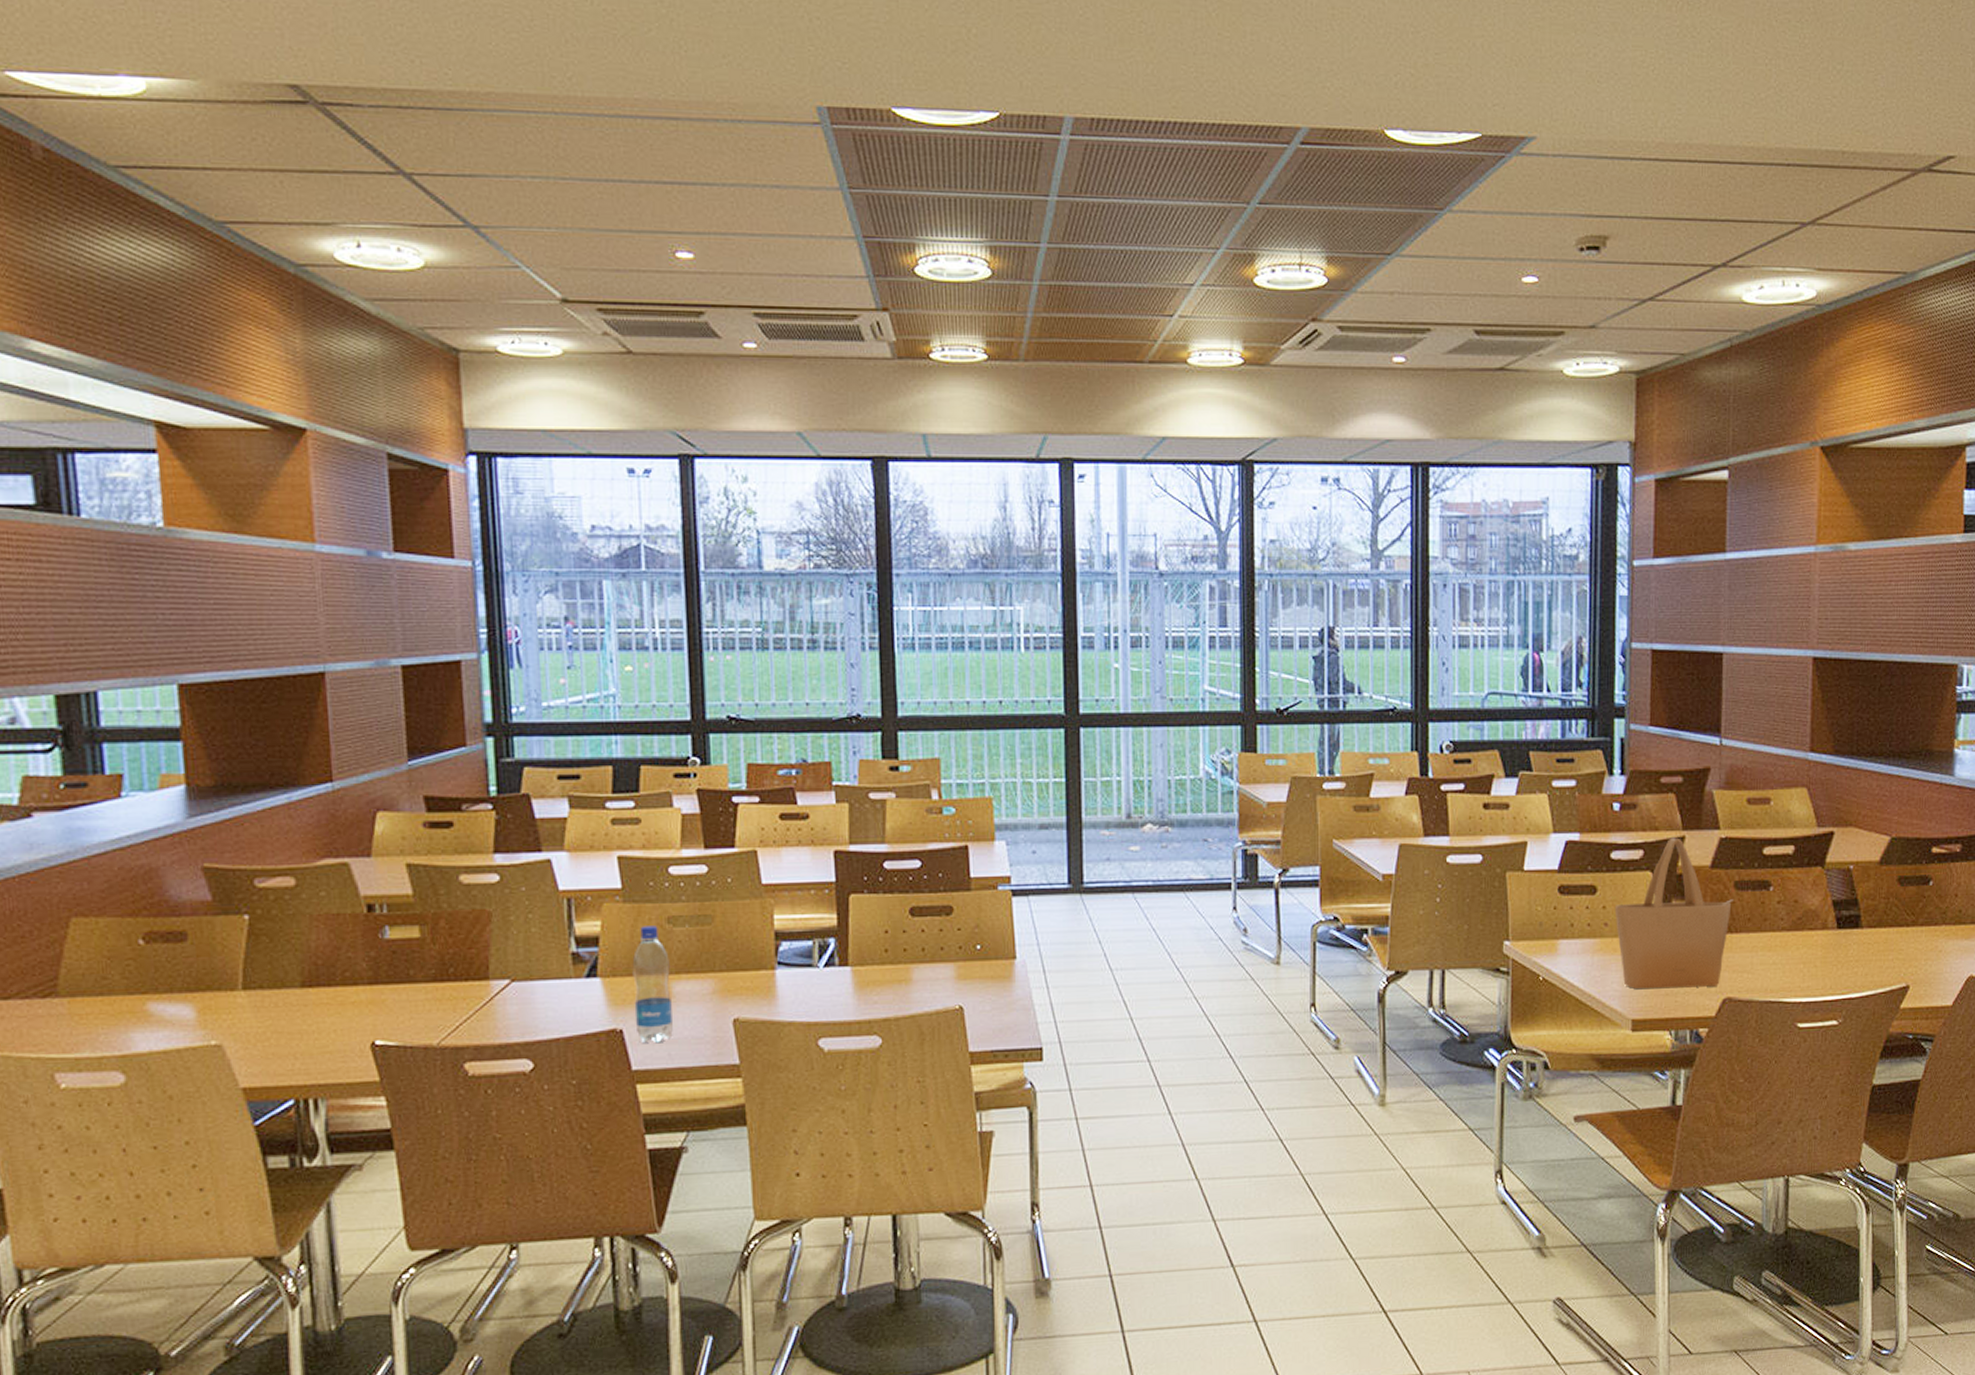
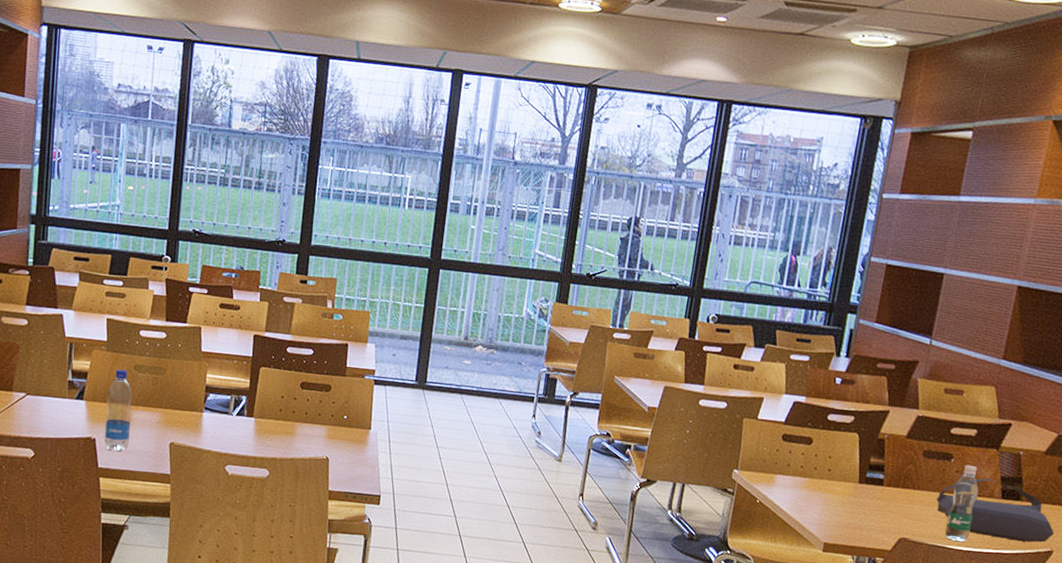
shopping bag: present [1614,837,1733,990] -> none [822,410,920,528]
bag: none [1760,905,1907,980] -> present [936,478,1055,543]
bottle: none [1776,891,1809,992] -> present [944,465,979,542]

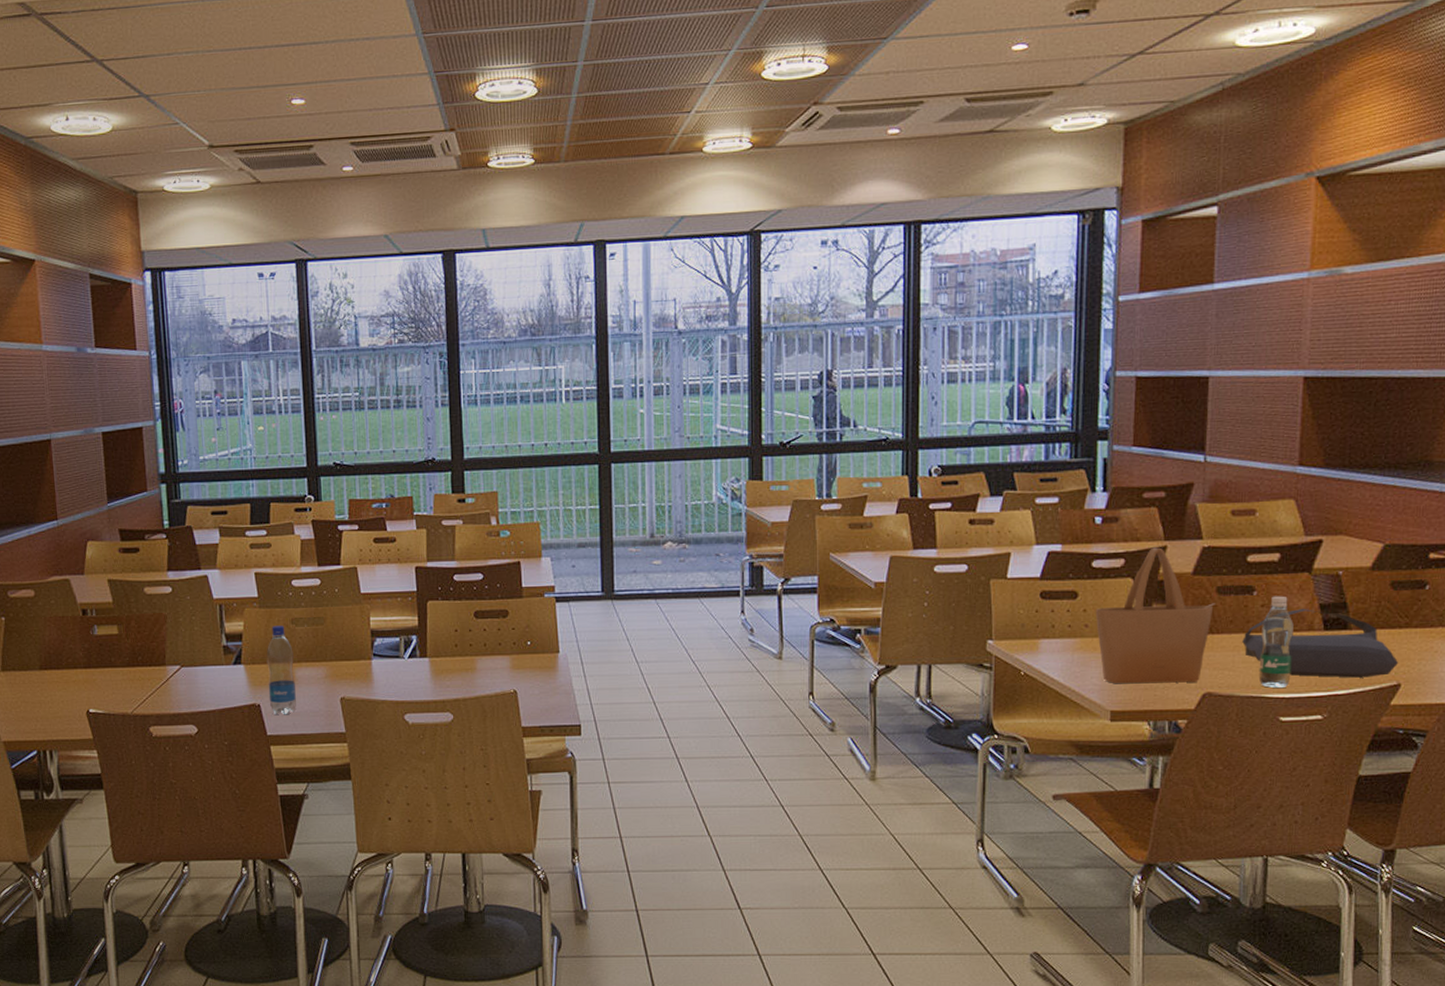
shopping bag: none [822,410,920,528] -> present [1095,547,1215,684]

